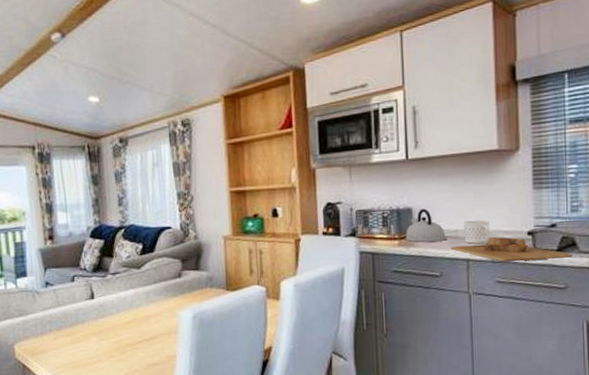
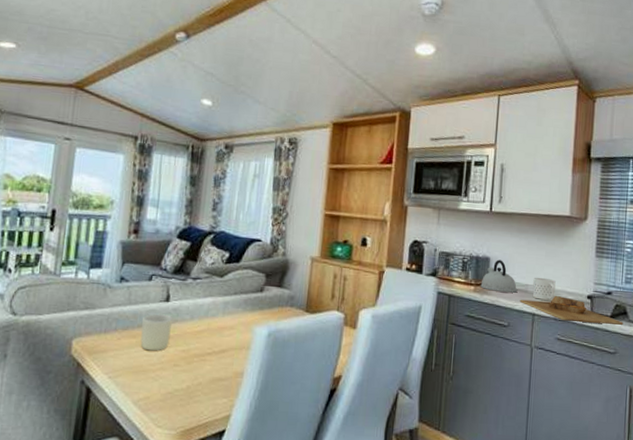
mug: none [72,311,102,346] -> present [140,313,173,351]

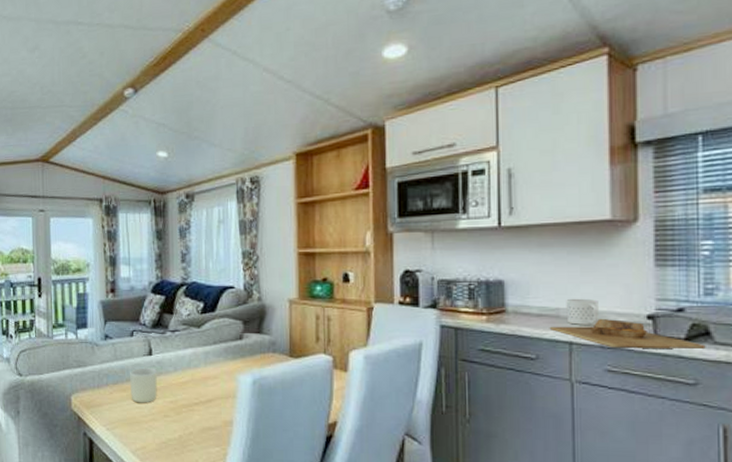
kettle: present [480,259,518,293] -> none [495,282,546,319]

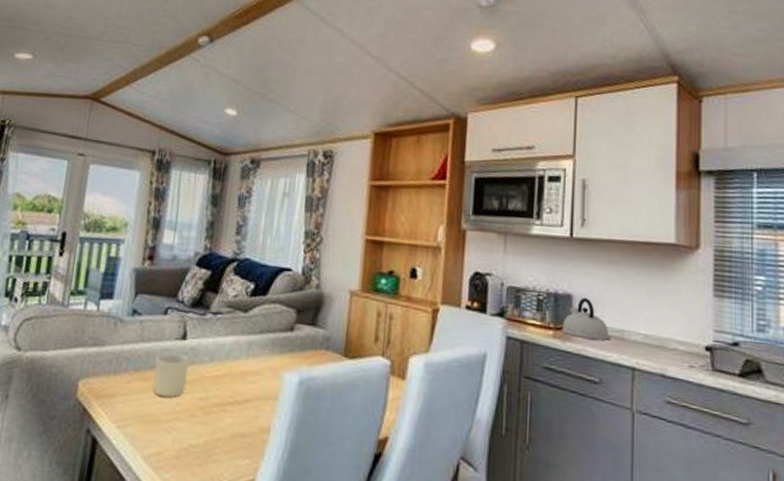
kettle: none [495,282,546,319] -> present [561,297,611,340]
cutting board: present [549,319,706,350] -> none [613,346,758,388]
mug: present [566,298,599,326] -> none [630,320,661,353]

